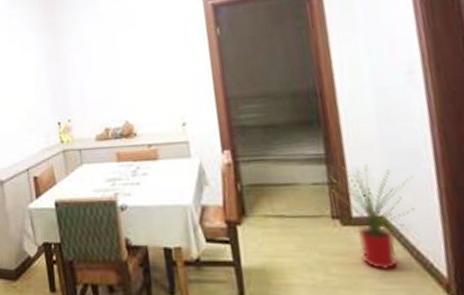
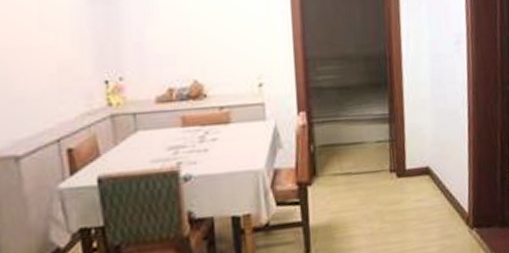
house plant: present [330,164,415,271] -> none [391,122,452,214]

